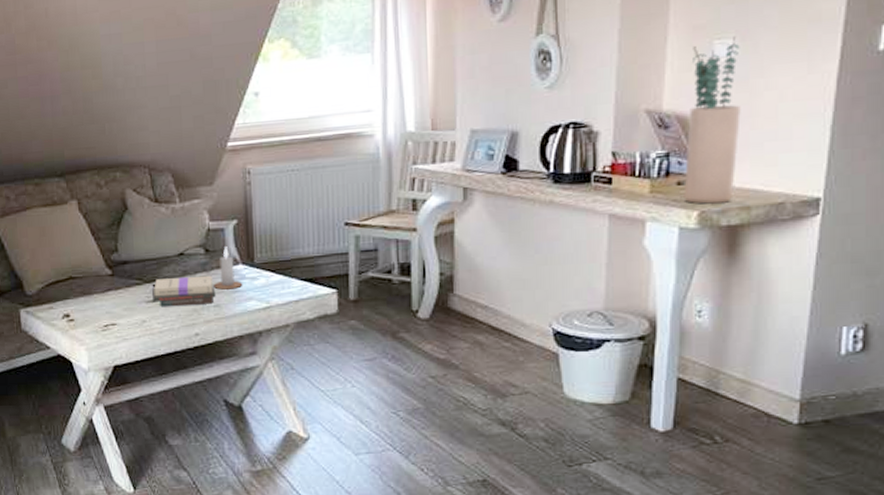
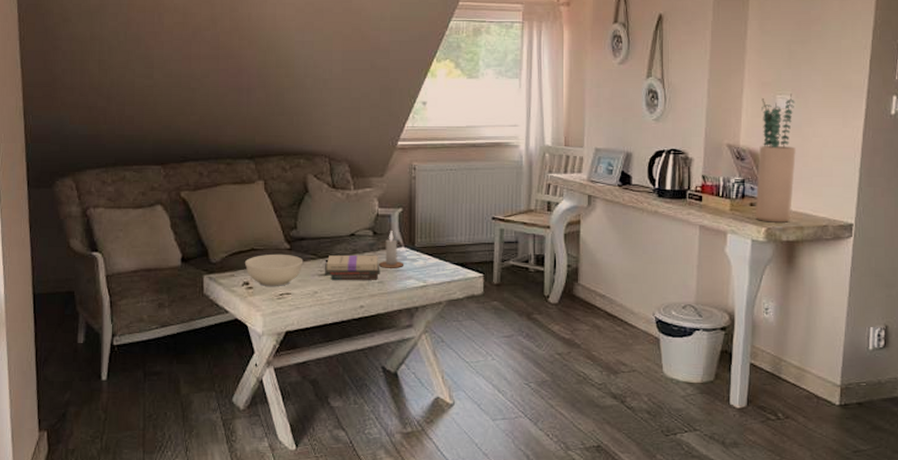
bowl: none [62,280,128,317] -> present [244,254,304,286]

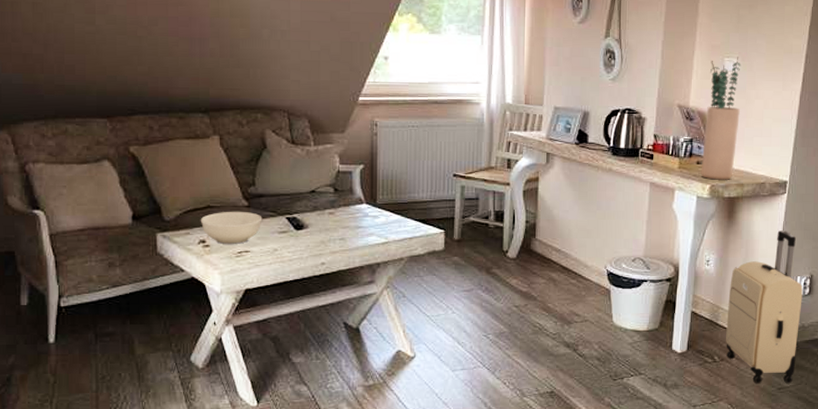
books: present [325,255,380,281] -> none [285,211,342,238]
candle: present [379,231,404,268] -> none [340,188,366,225]
suitcase: none [790,277,877,447] -> present [726,230,803,384]

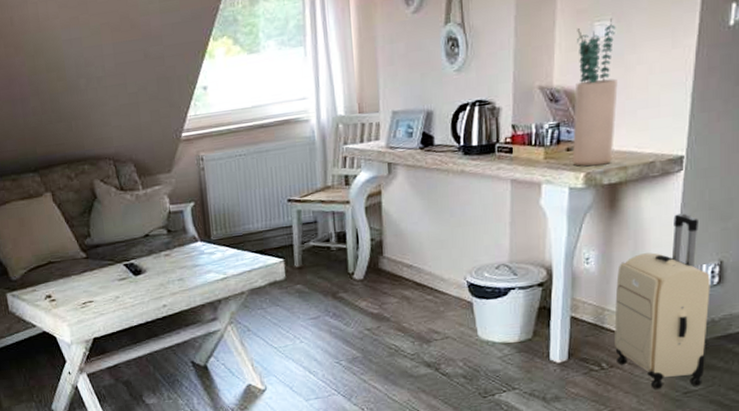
bowl: present [200,211,263,244] -> none [43,263,102,297]

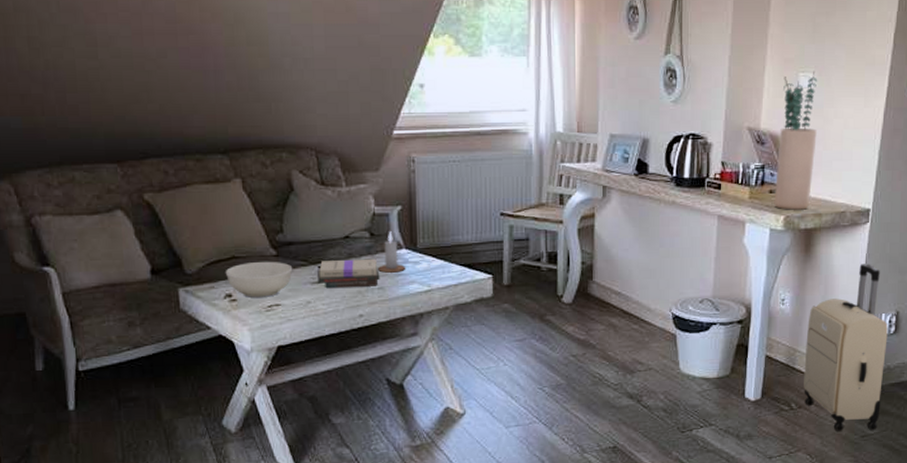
bowl: none [43,263,102,297] -> present [225,261,293,298]
books: none [123,253,179,284] -> present [318,258,380,289]
candle: none [177,226,203,265] -> present [378,231,406,273]

